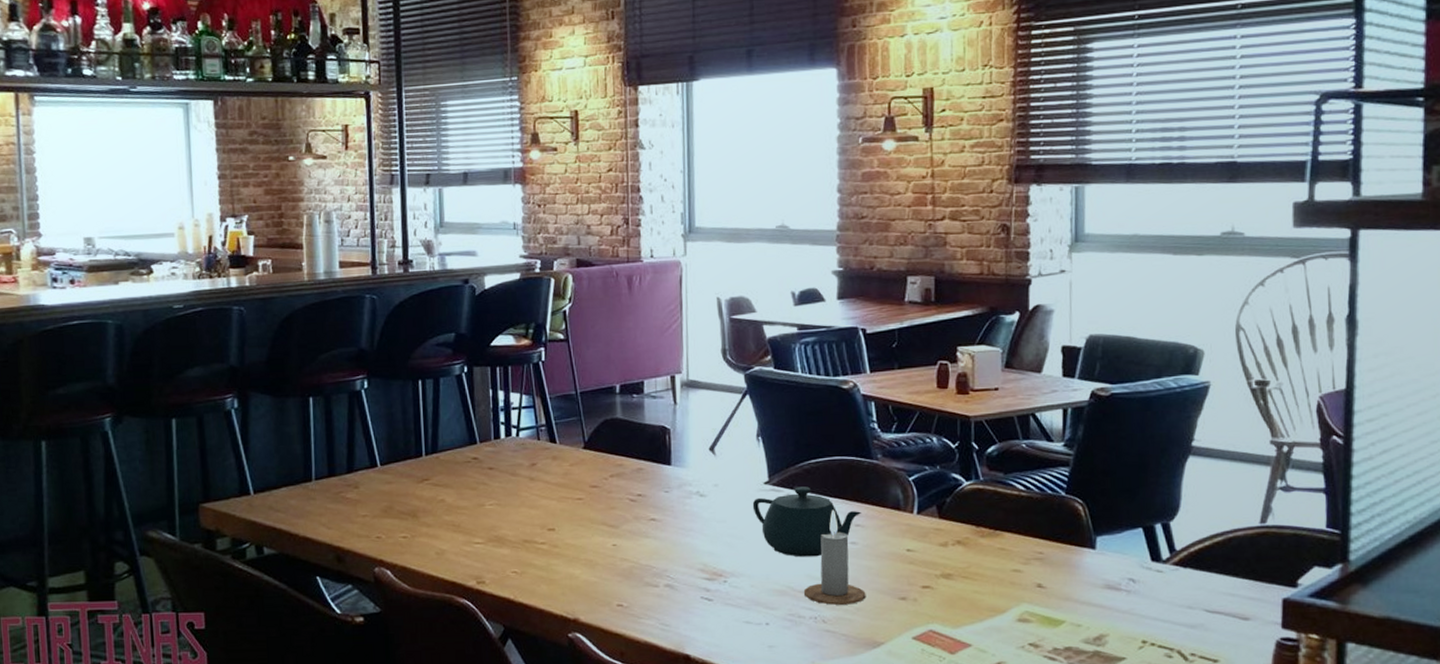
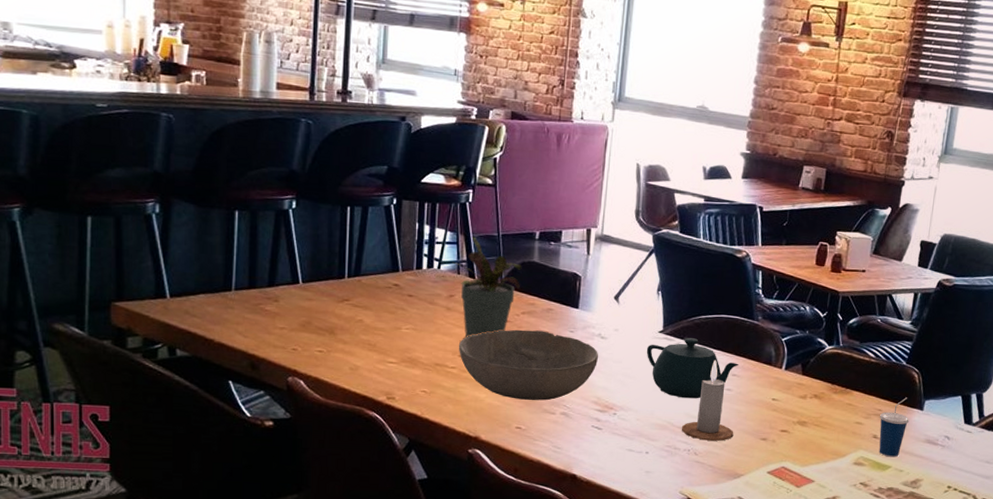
potted plant: none [530,397,605,509] -> present [452,236,522,338]
bowl: none [547,494,700,573] -> present [459,329,599,401]
cup: none [1041,535,1080,610] -> present [879,397,909,458]

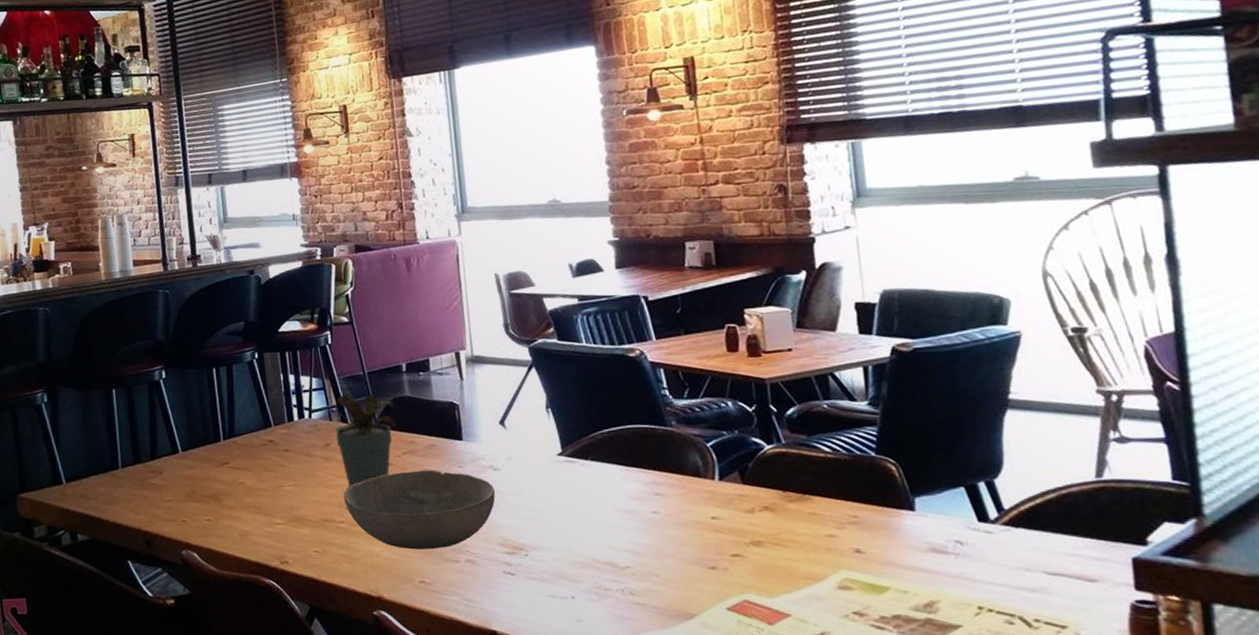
teapot: present [646,338,738,399] -> none [547,456,660,529]
candle: present [682,360,734,441] -> none [608,478,674,577]
cup: present [879,397,909,458] -> none [856,497,900,576]

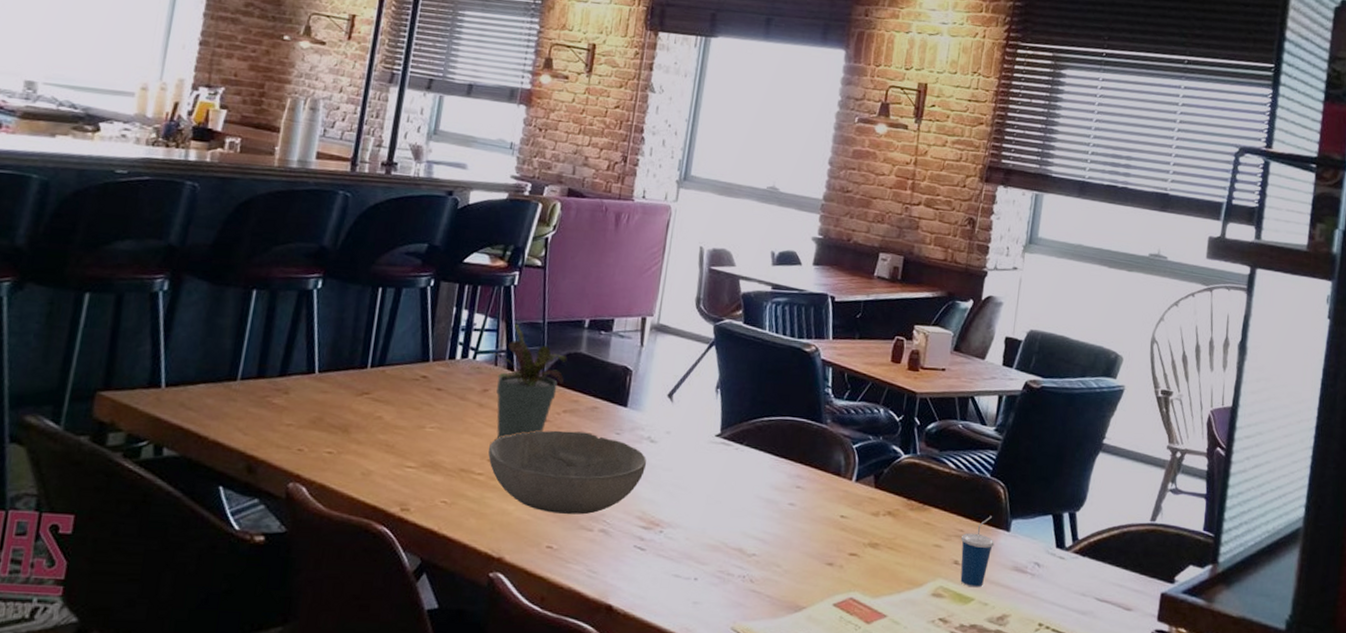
cup: none [856,497,900,576] -> present [960,516,995,588]

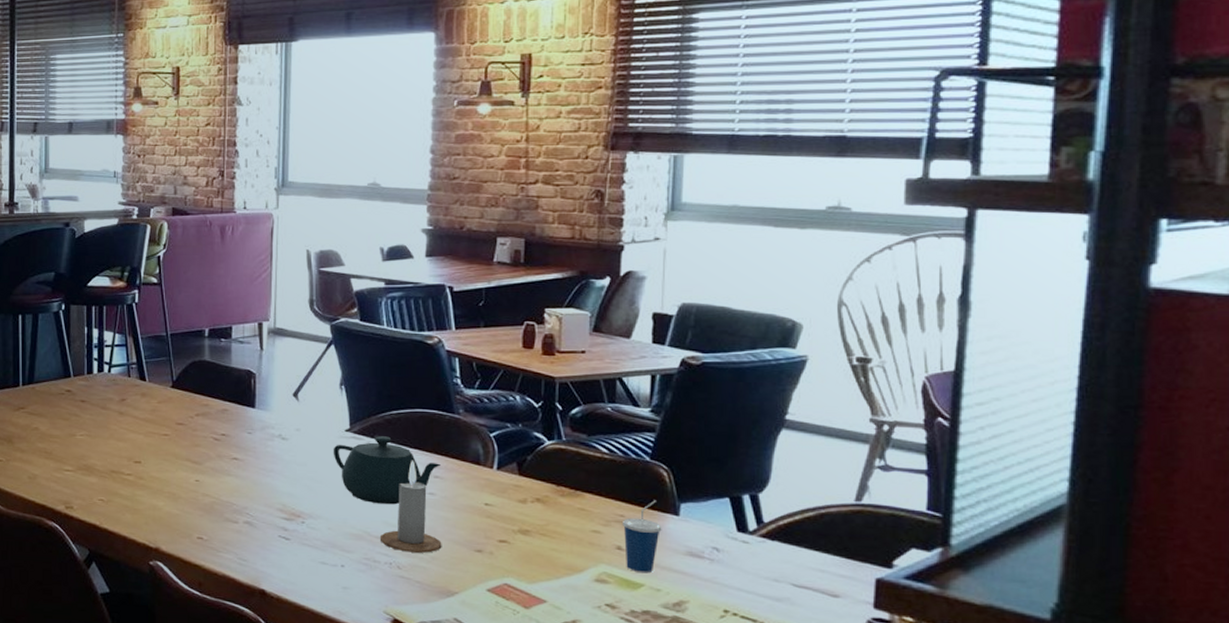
bowl: present [488,430,647,515] -> none [134,432,281,508]
potted plant: present [489,323,568,440] -> none [122,337,193,443]
teapot: none [700,443,803,515] -> present [333,436,440,505]
candle: none [737,469,796,566] -> present [381,460,442,553]

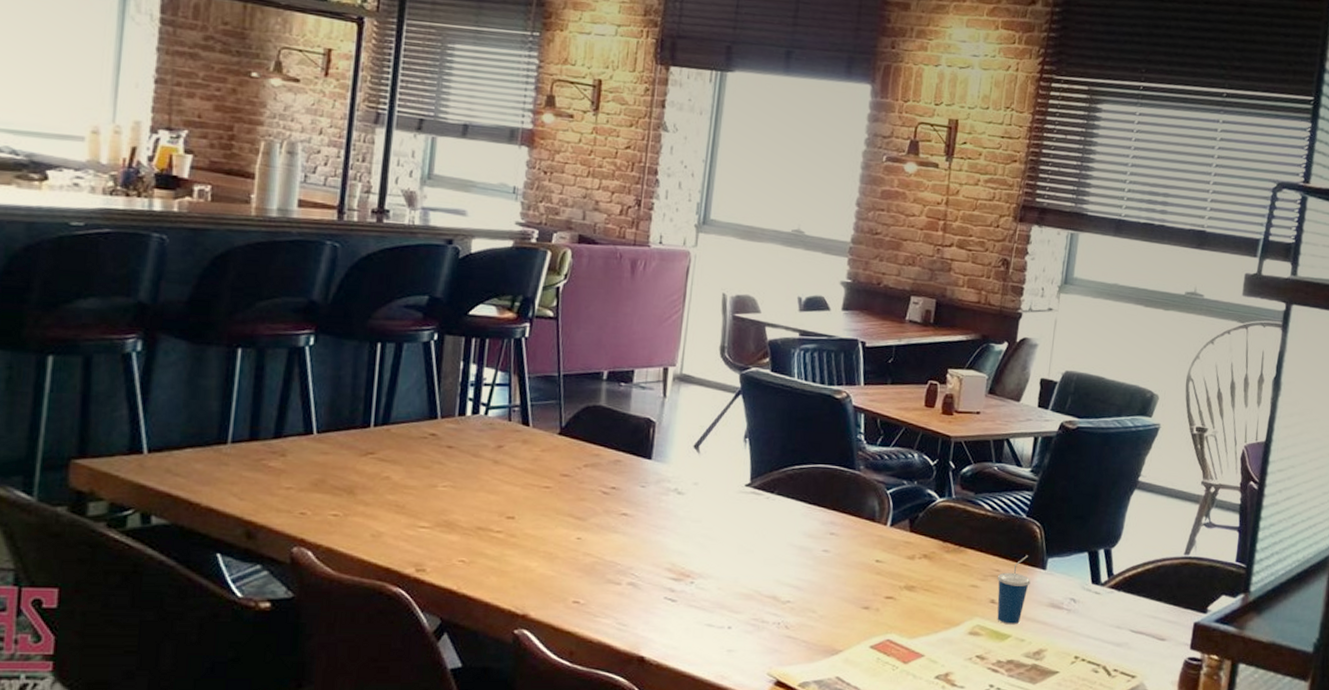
teapot: present [333,436,440,505] -> none [730,491,837,563]
candle: present [381,460,442,553] -> none [771,516,832,611]

